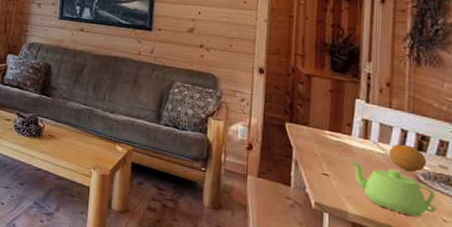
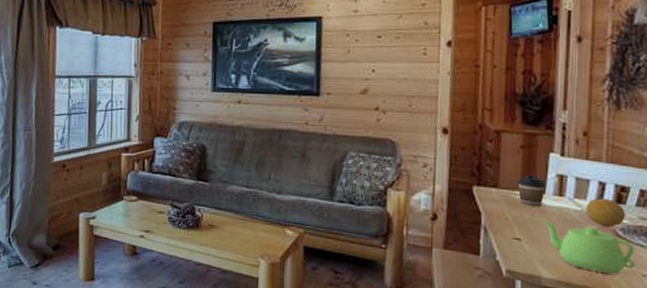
coffee cup: none [326,117,352,147] -> present [517,175,546,206]

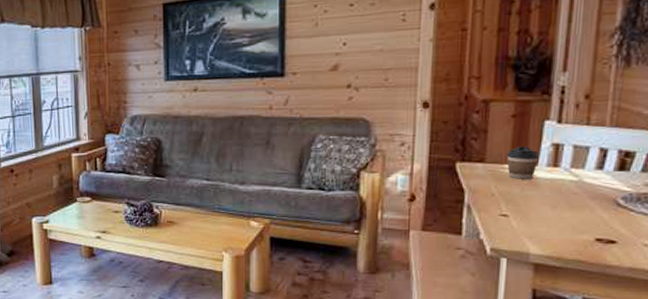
teapot: present [541,220,636,274] -> none [531,194,637,246]
fruit: present [586,198,626,227] -> none [583,166,629,197]

